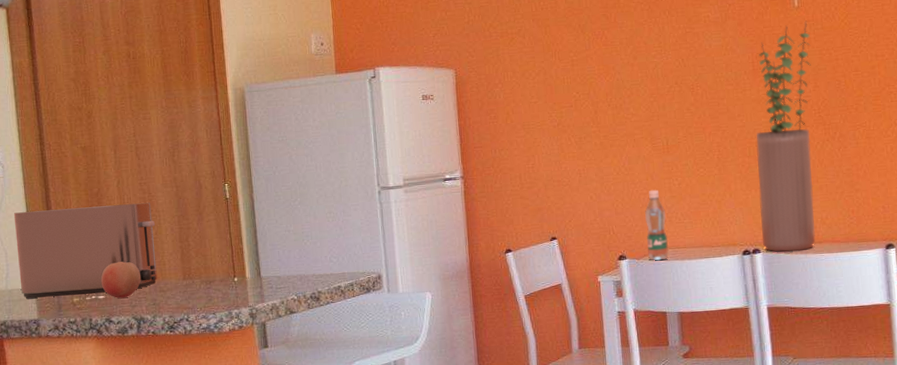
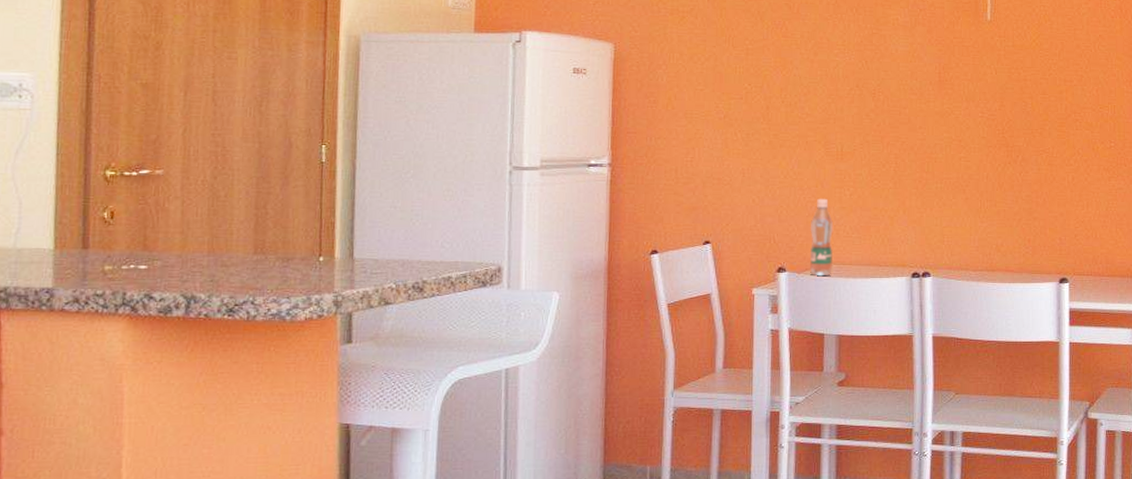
toaster: present [13,202,157,300] -> none [33,154,226,263]
fruit: present [101,261,142,299] -> none [144,226,199,271]
vase: present [756,20,816,253] -> none [933,36,1000,278]

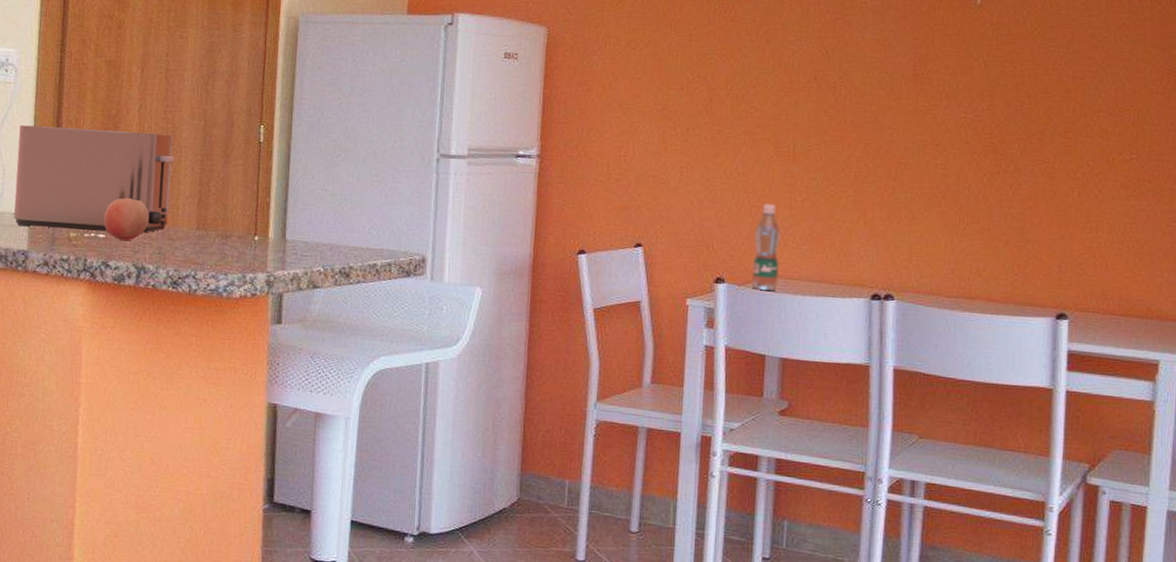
toaster: none [33,154,226,263] -> present [13,125,174,233]
fruit: none [144,226,199,271] -> present [103,198,150,242]

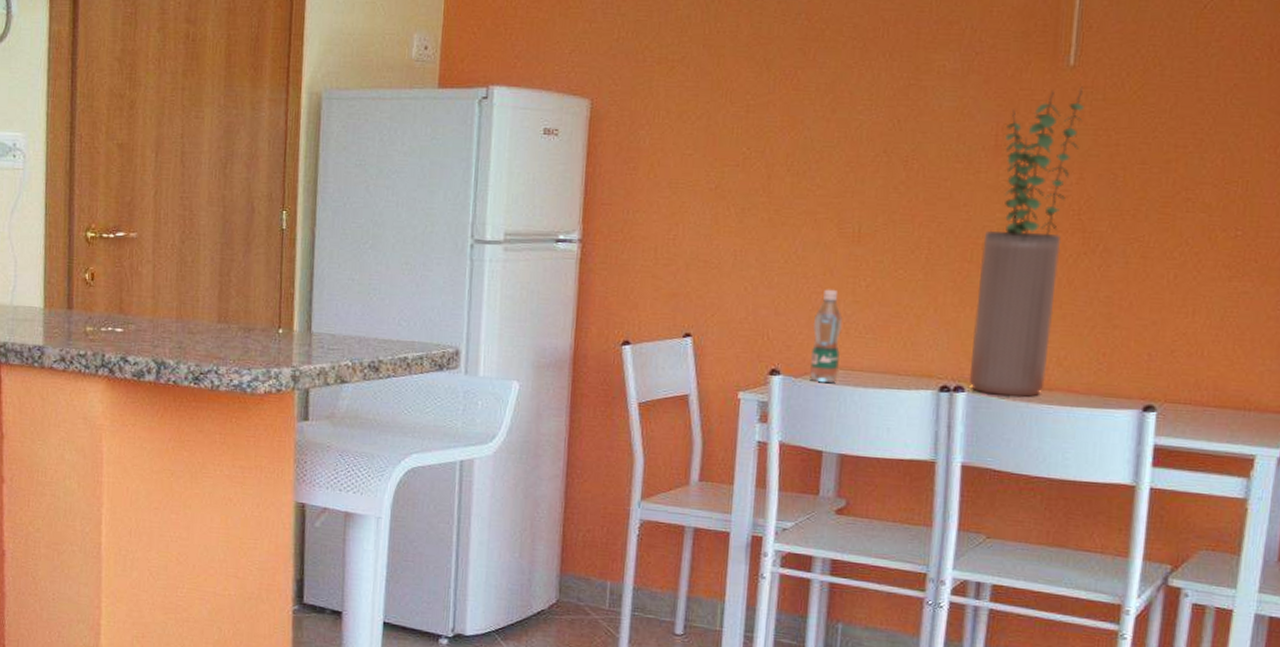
toaster: present [13,125,174,233] -> none [27,214,193,326]
fruit: present [103,198,150,242] -> none [120,290,169,336]
vase: none [897,23,991,306] -> present [968,86,1084,398]

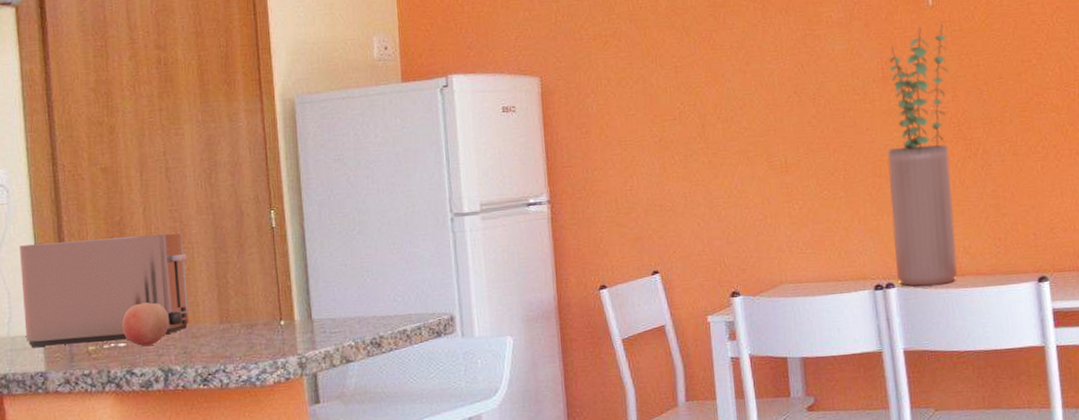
toaster: none [27,214,193,326] -> present [19,233,189,348]
fruit: none [120,290,169,336] -> present [121,302,170,347]
bottle: present [810,289,843,384] -> none [760,215,789,298]

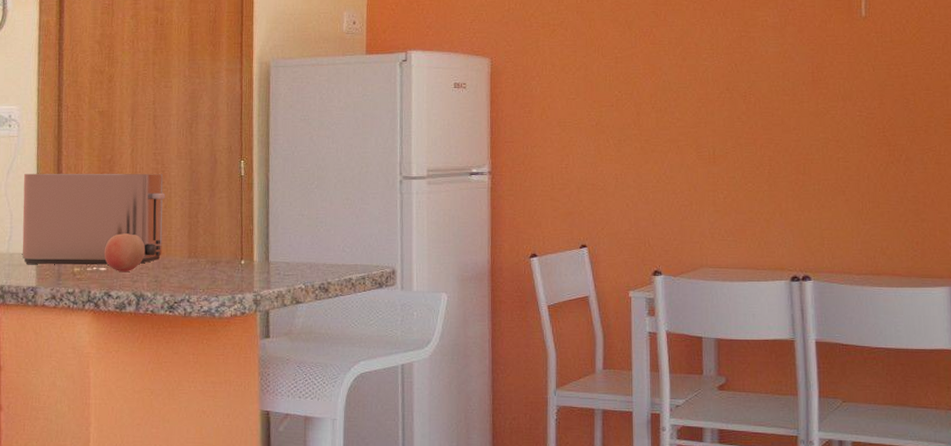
vase: present [887,21,958,287] -> none [811,32,877,282]

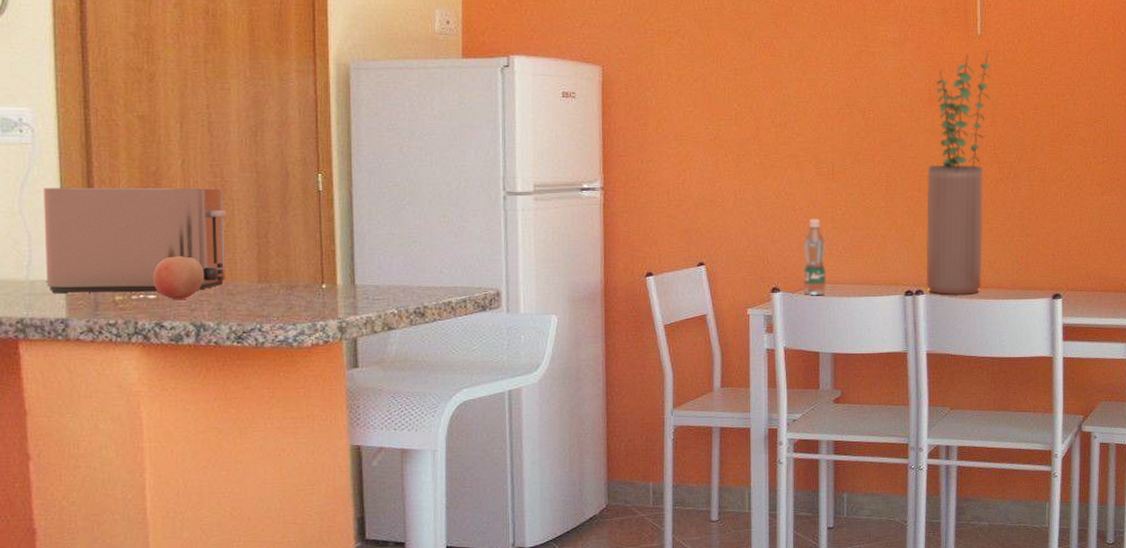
bottle: none [684,202,709,280] -> present [803,218,827,296]
vase: none [811,32,877,282] -> present [926,51,991,296]

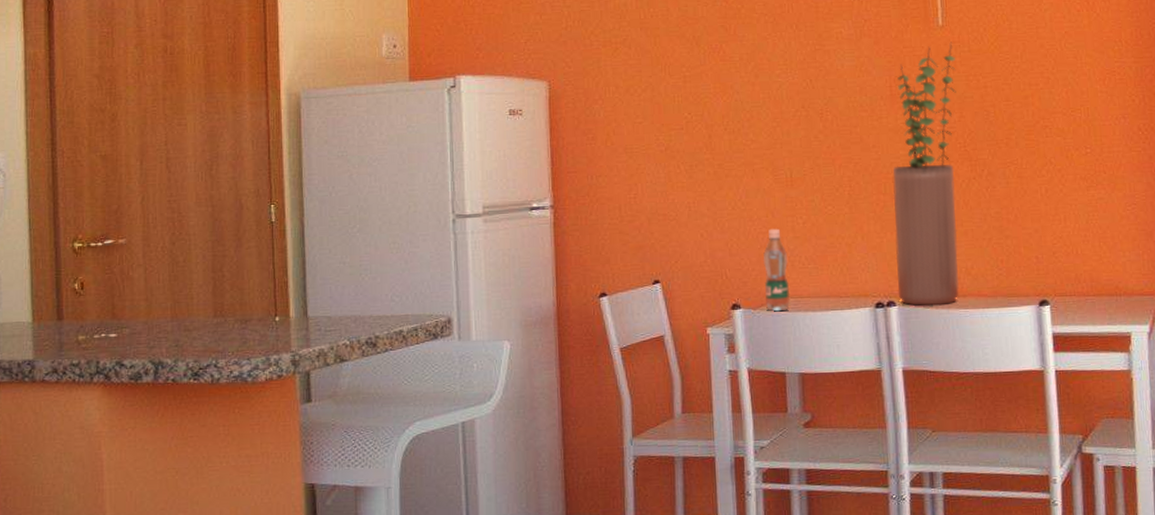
toaster: present [42,188,226,294] -> none [12,224,183,336]
fruit: present [152,256,205,300] -> none [113,293,163,338]

